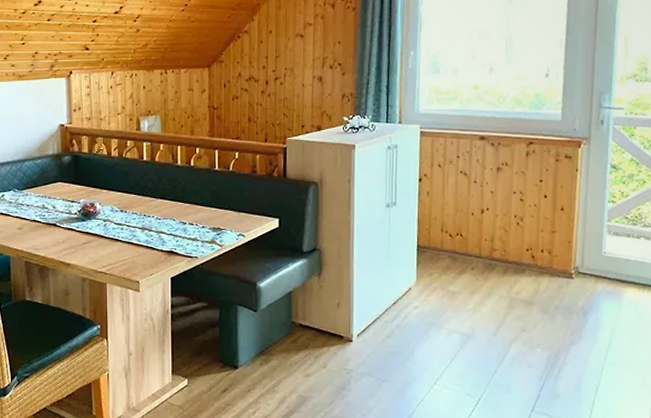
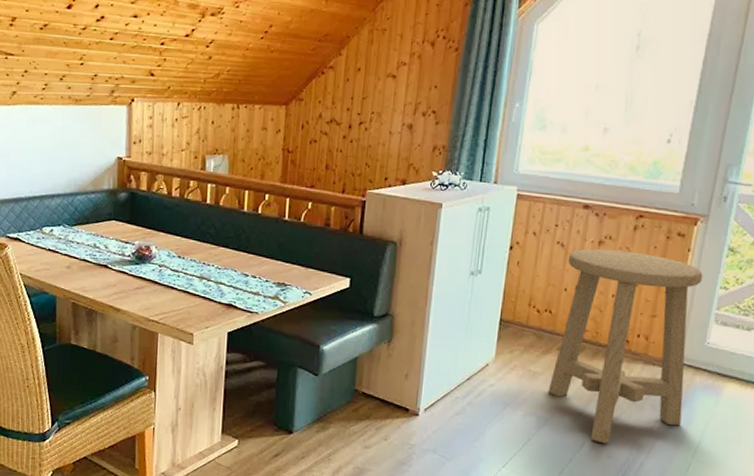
stool: none [467,175,592,354] -> present [548,249,703,444]

